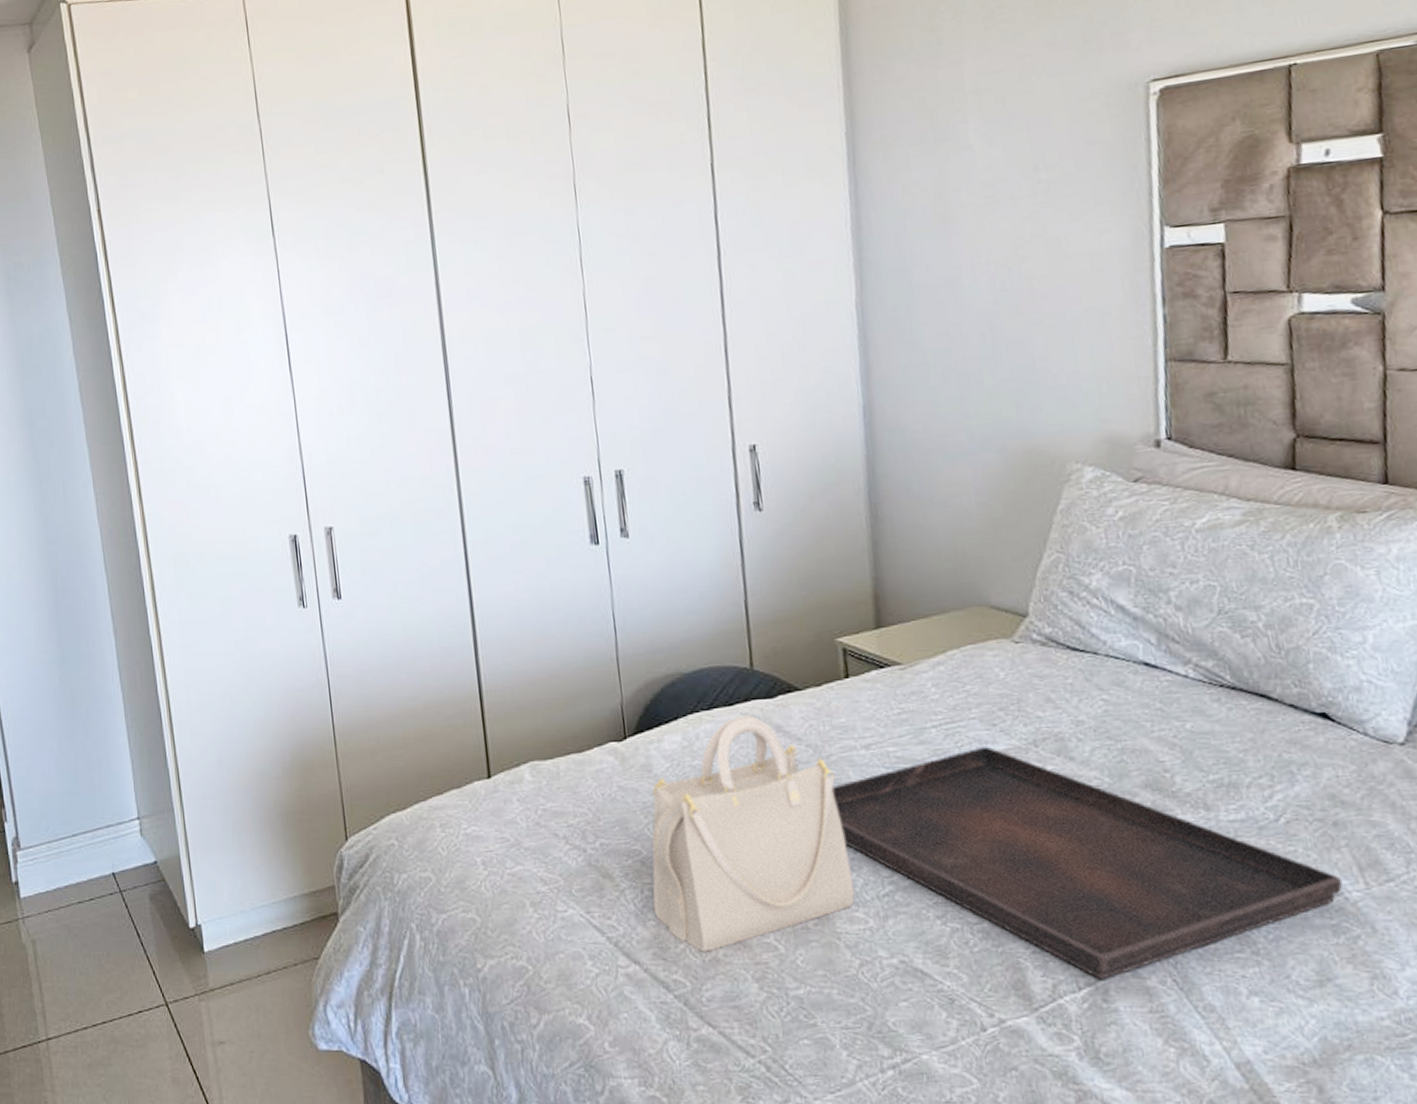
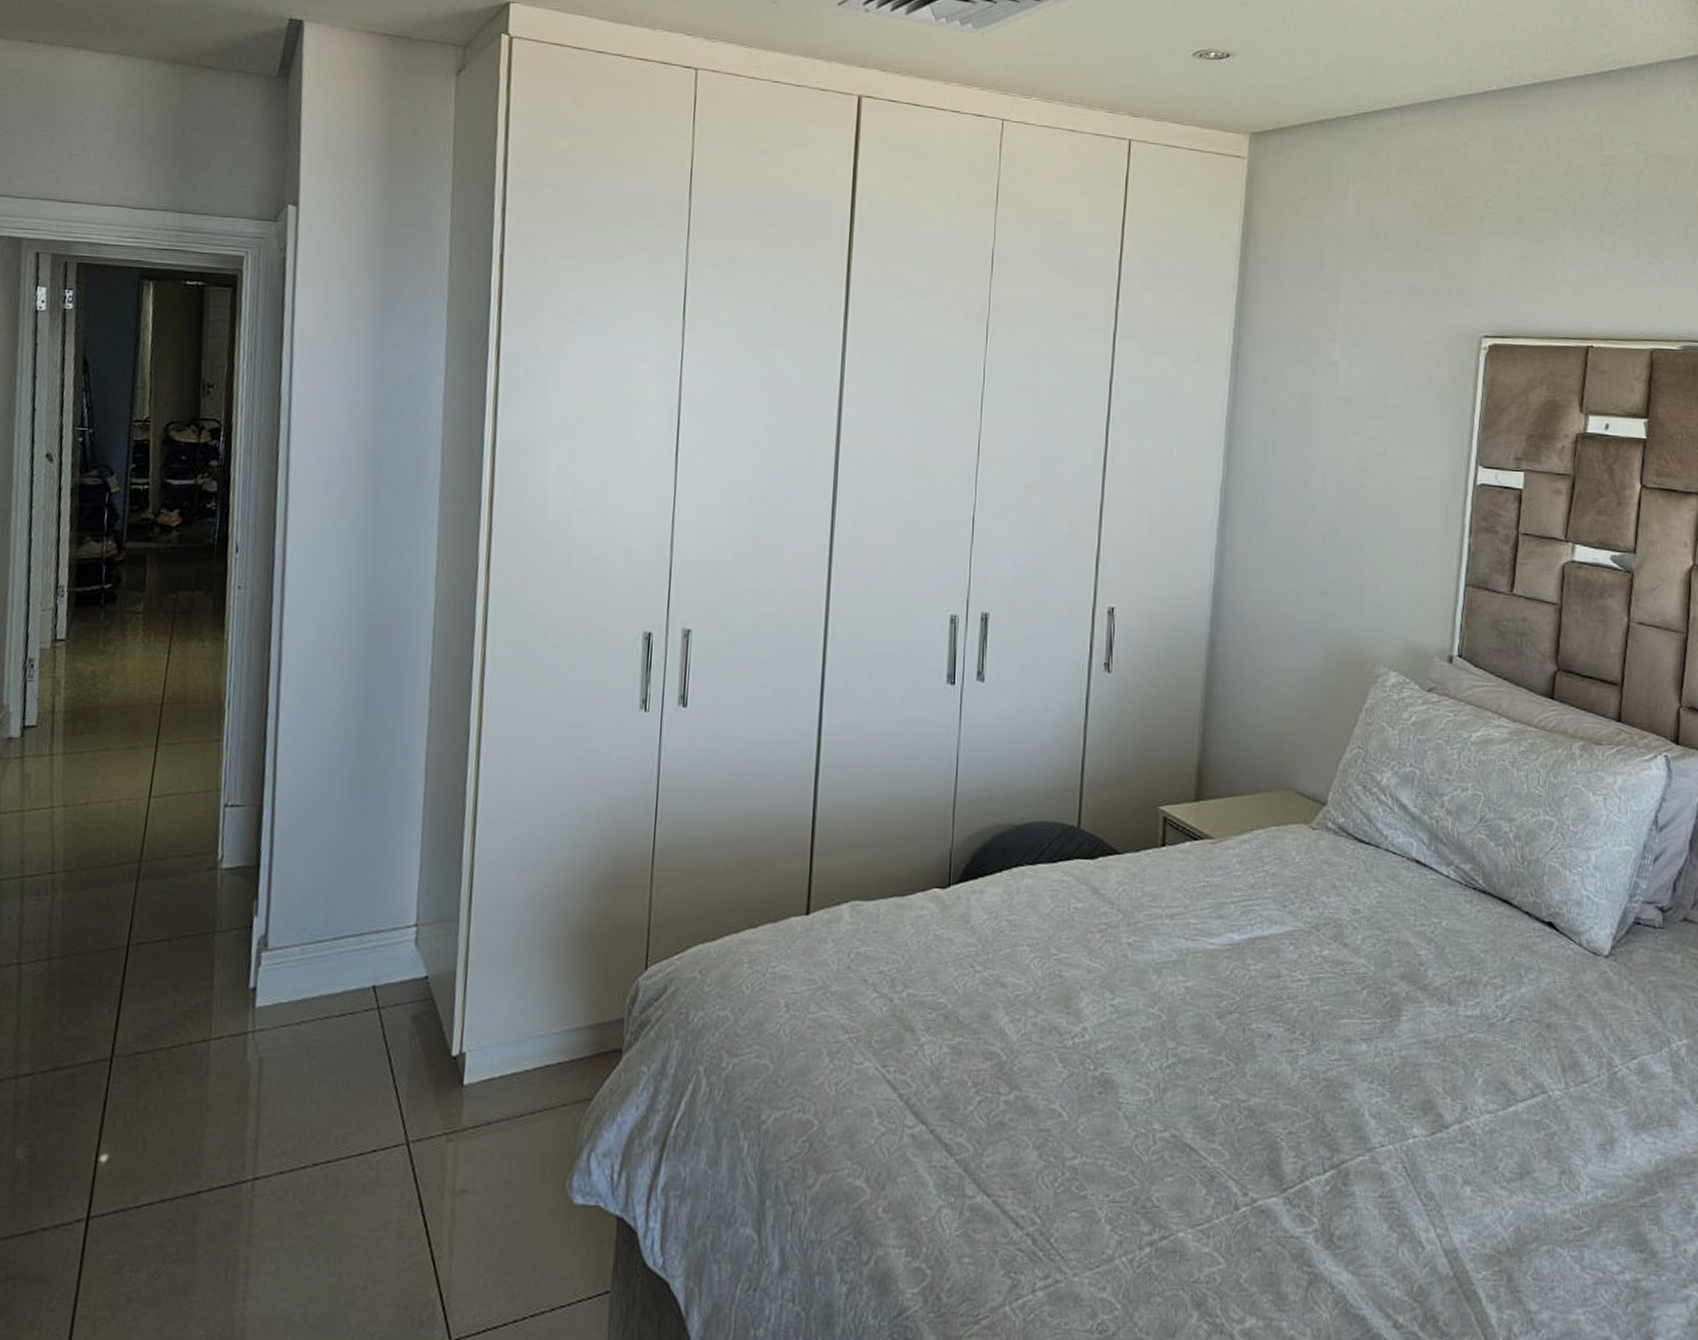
handbag: present [651,715,855,952] -> none [950,874,1140,1115]
serving tray: present [831,746,1343,980] -> none [1134,926,1549,1163]

